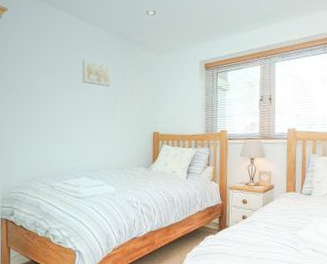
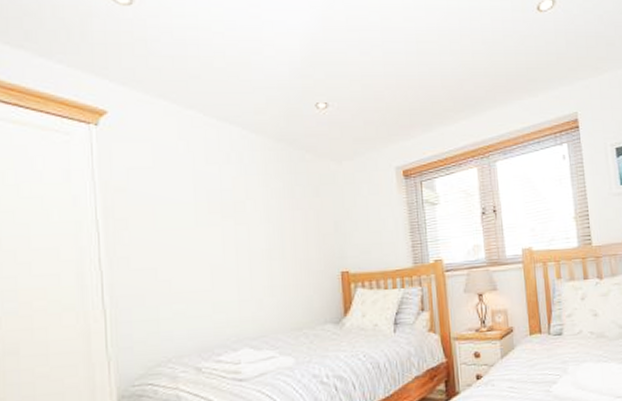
wall art: present [81,58,111,87] -> none [227,175,273,214]

